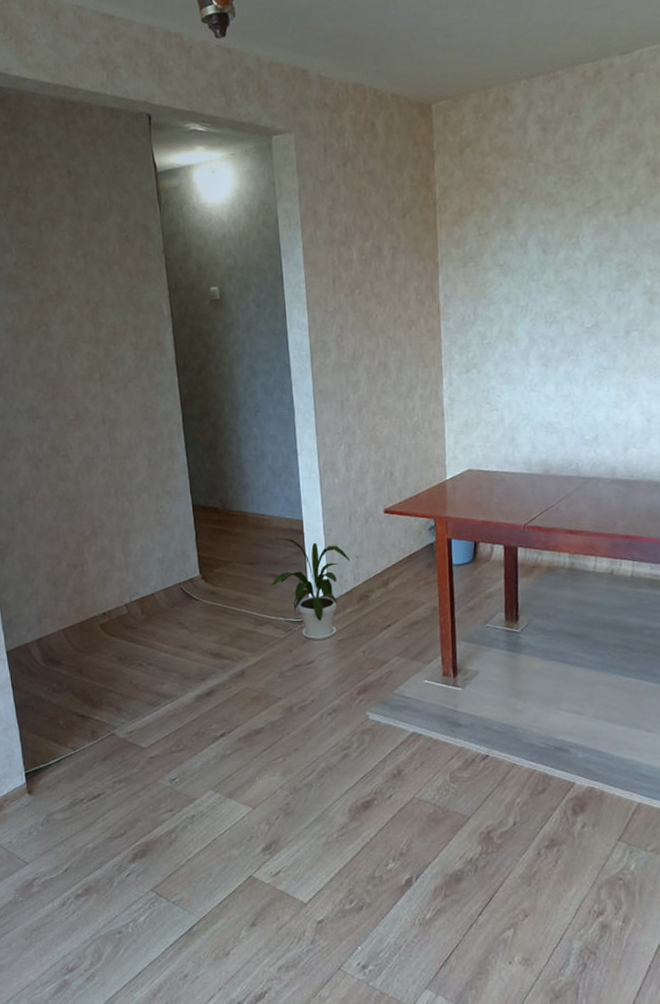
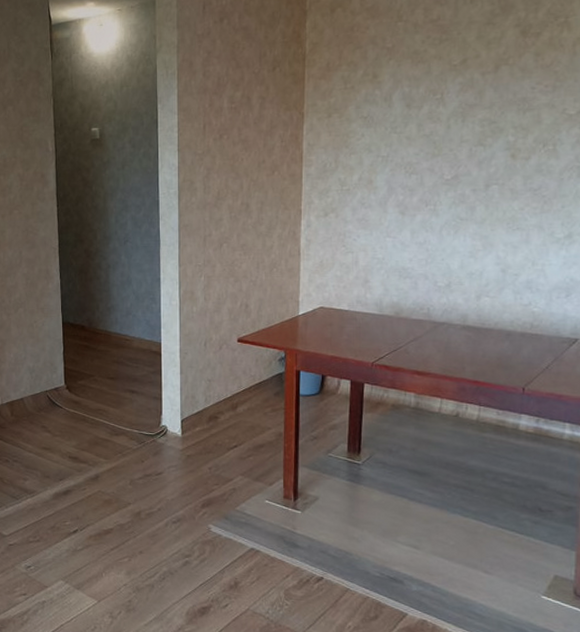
house plant: present [269,537,351,641] -> none [126,357,203,455]

